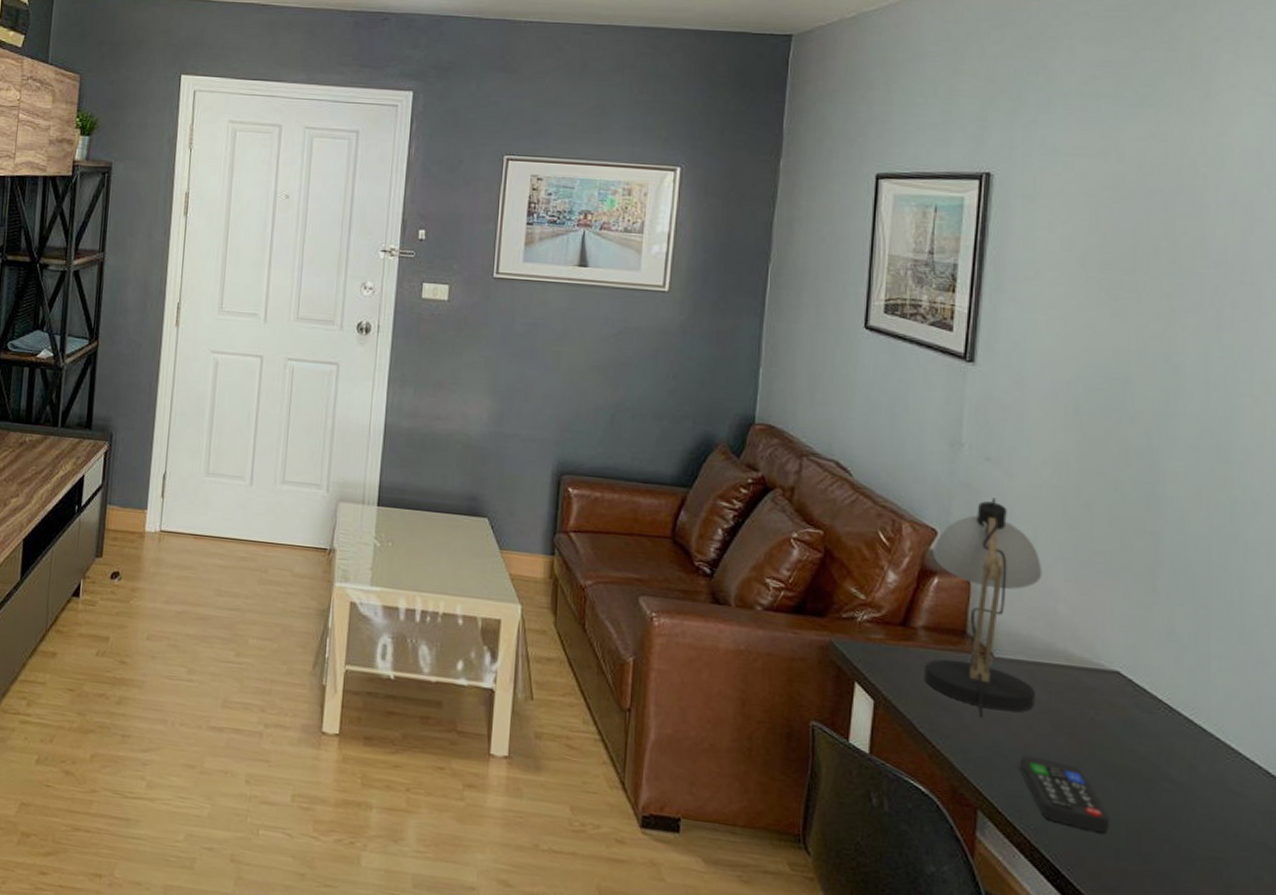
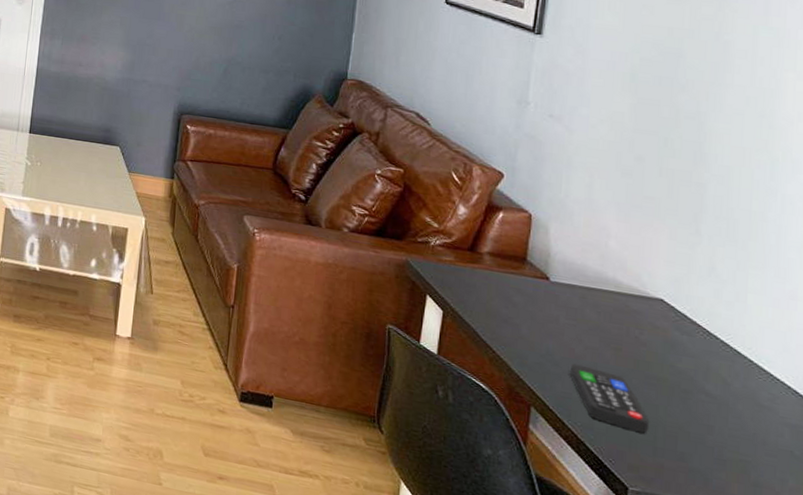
desk lamp: present [925,497,1043,718] -> none [488,148,597,331]

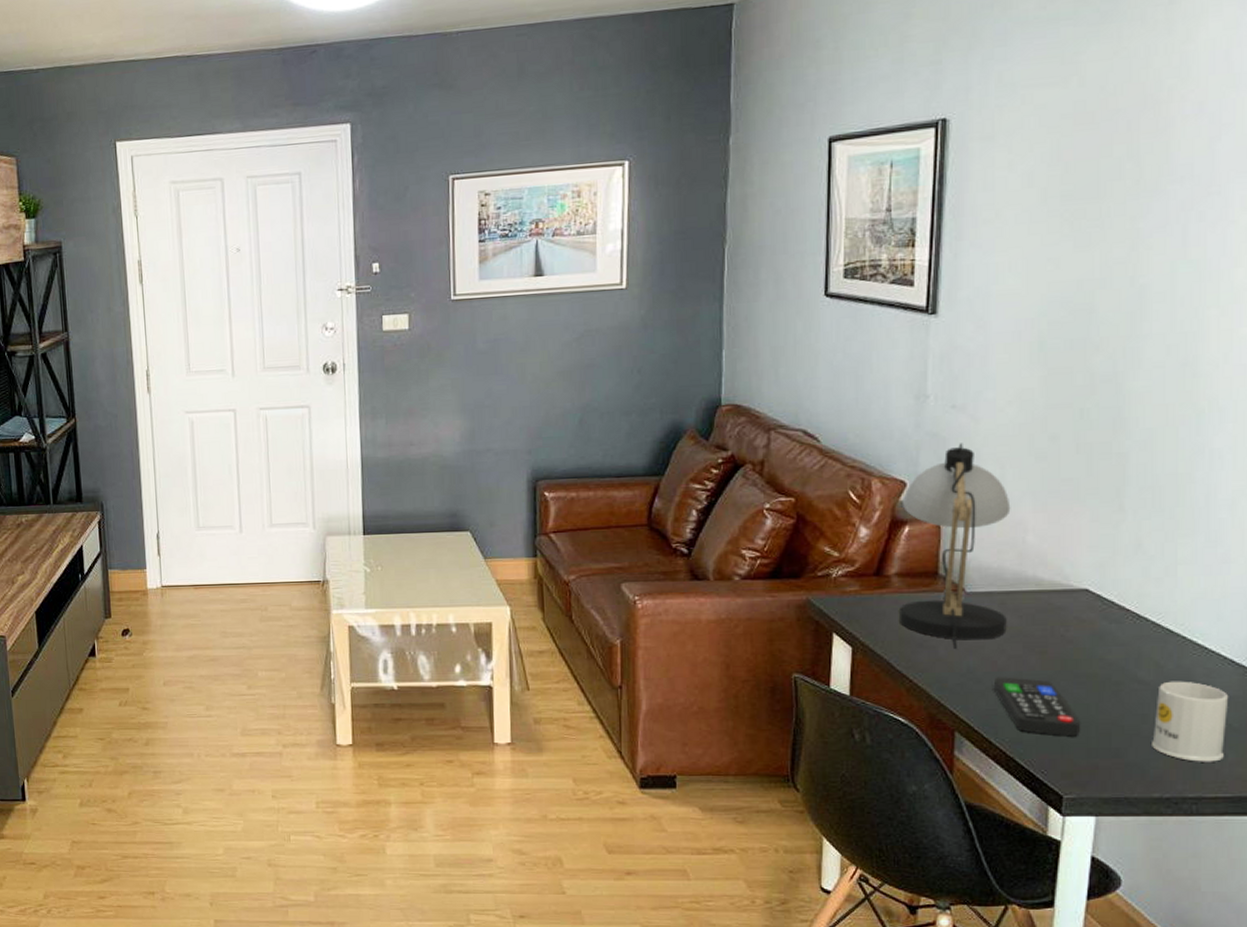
desk lamp: none [488,148,597,331] -> present [900,443,1011,649]
mug: none [716,399,792,485] -> present [1152,681,1229,762]

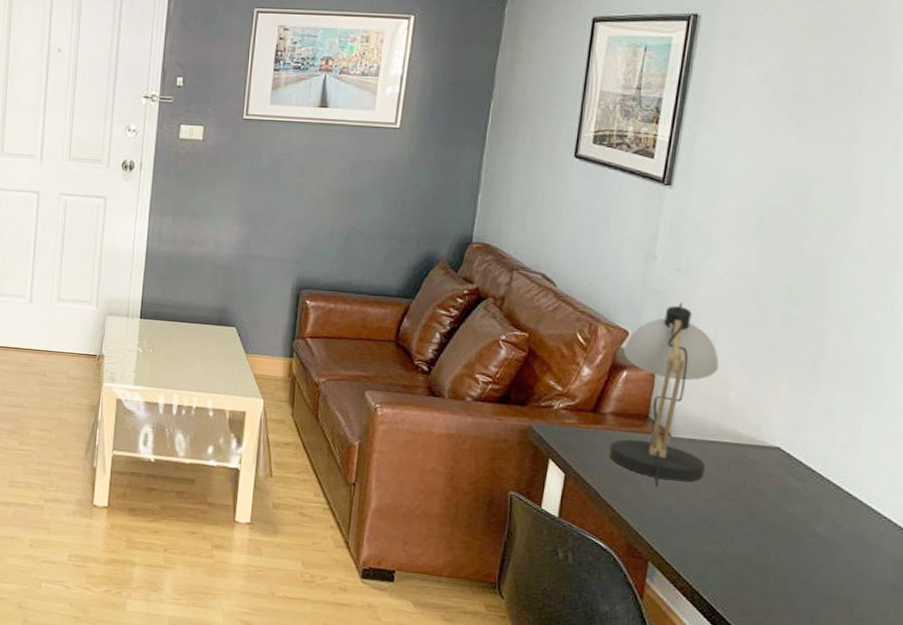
remote control: present [994,677,1080,737] -> none [687,517,761,579]
mug: present [1152,681,1229,762] -> none [822,539,896,617]

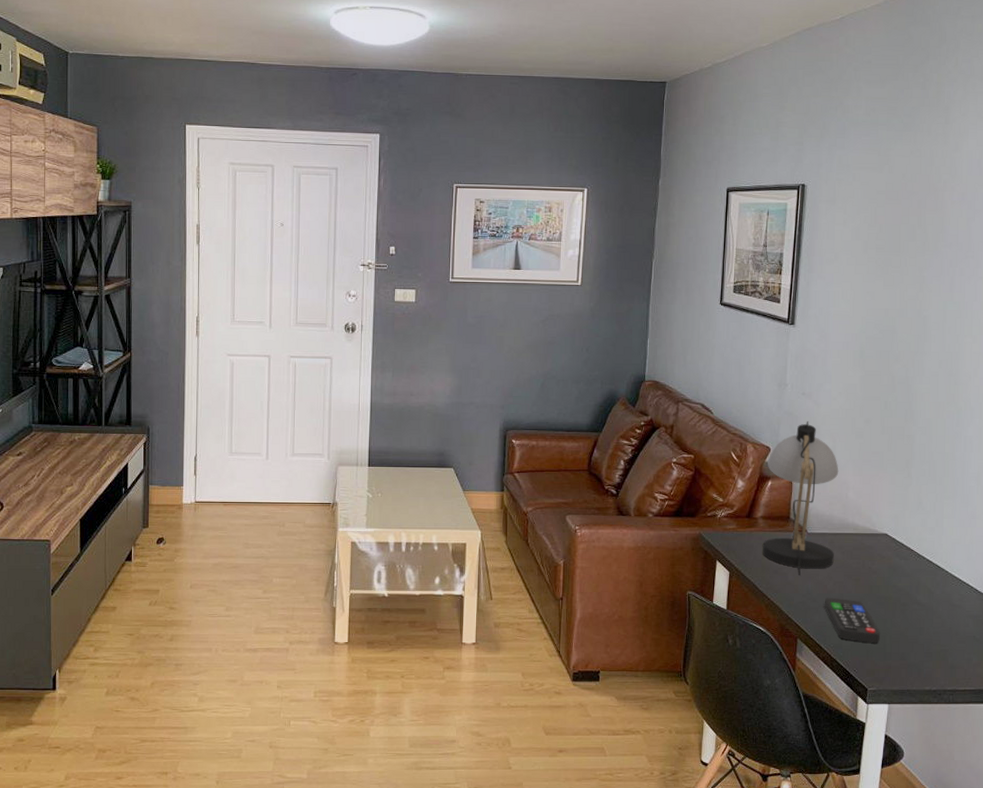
remote control: none [687,517,761,579] -> present [825,598,880,644]

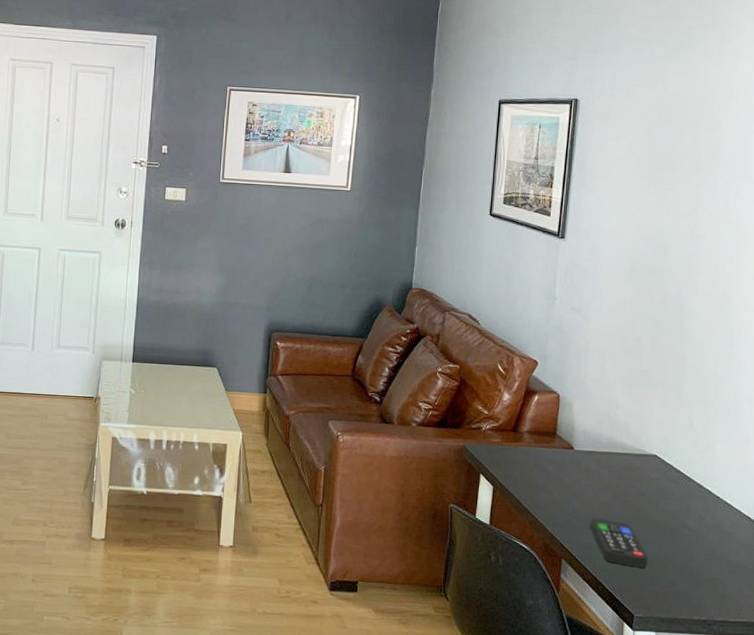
desk lamp: present [763,421,839,575] -> none [528,336,608,494]

